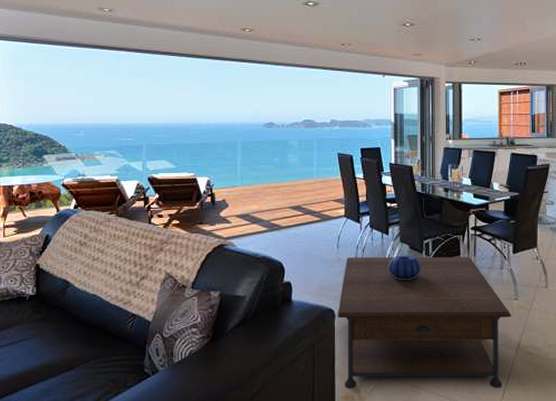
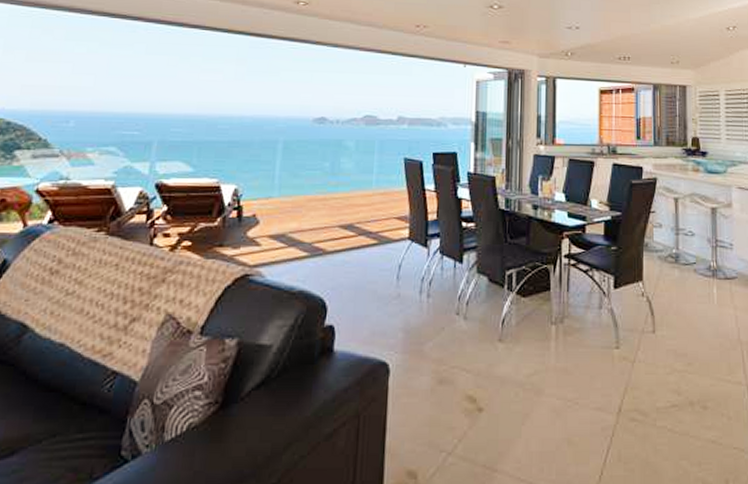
coffee table: present [337,256,512,390] -> none [392,292,612,475]
decorative bowl: present [388,255,421,281] -> none [460,290,502,324]

